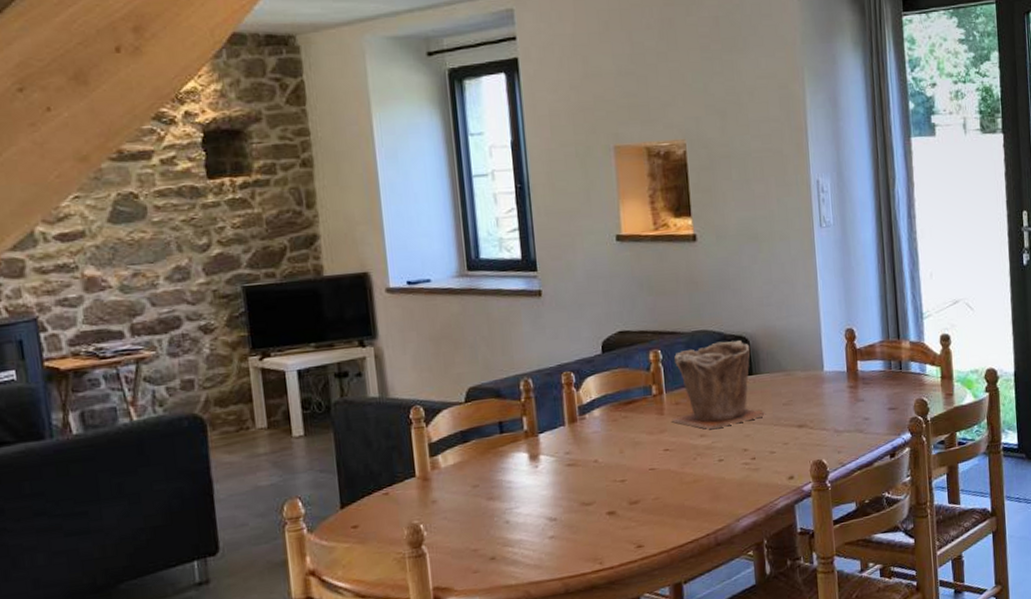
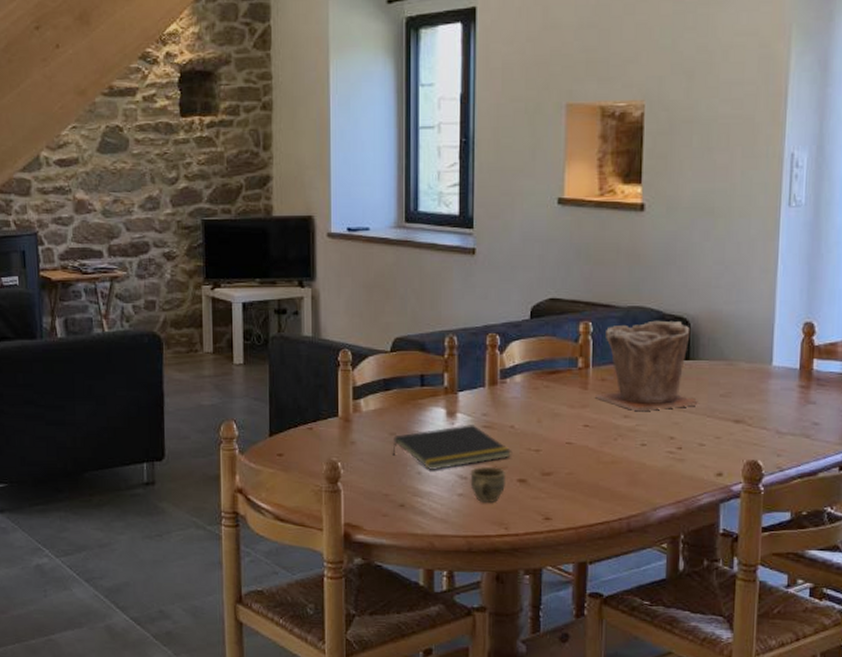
notepad: none [477,465,599,517] -> present [392,425,513,470]
cup: none [559,503,596,542] -> present [470,467,507,504]

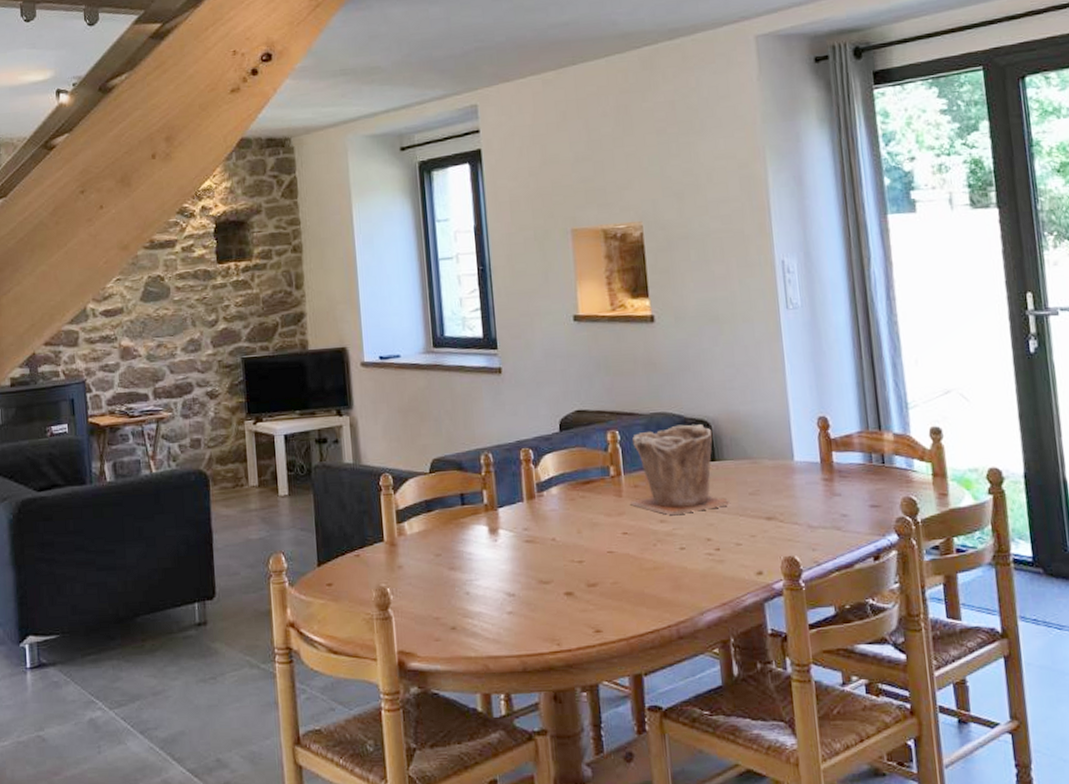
notepad: present [392,425,513,470] -> none [439,540,557,589]
cup: present [470,467,507,504] -> none [517,582,554,620]

